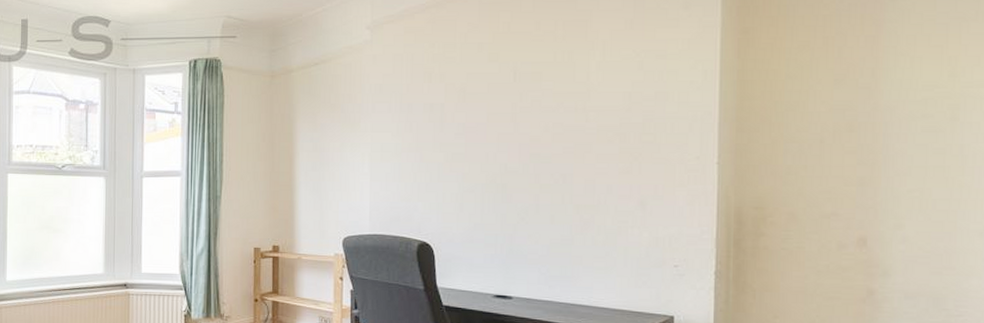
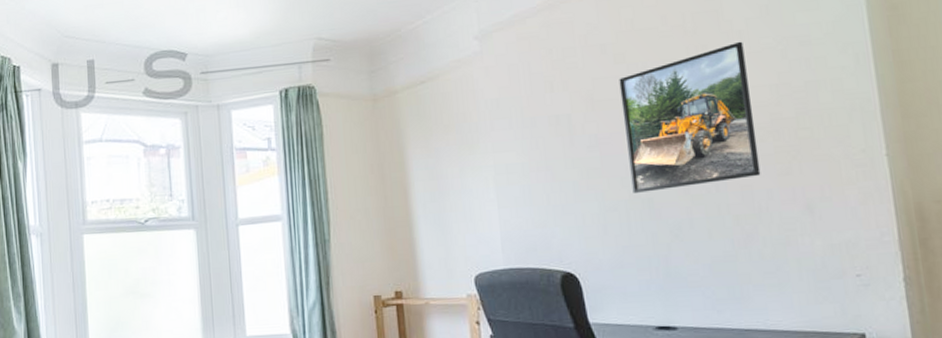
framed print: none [489,50,606,178] -> present [619,41,761,193]

